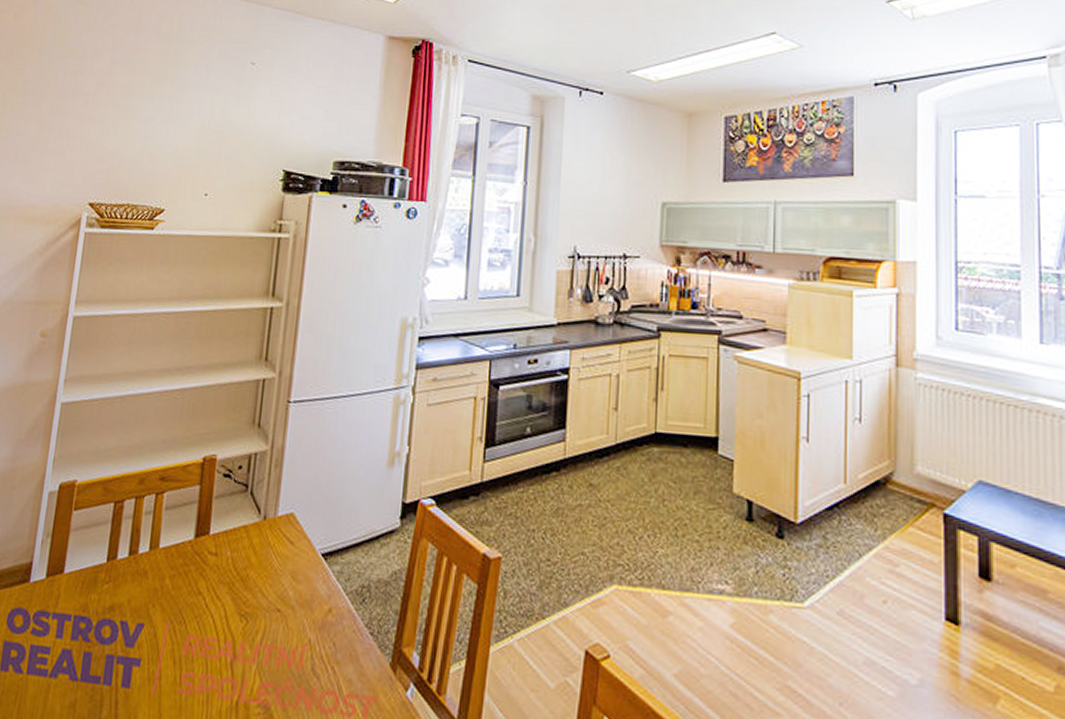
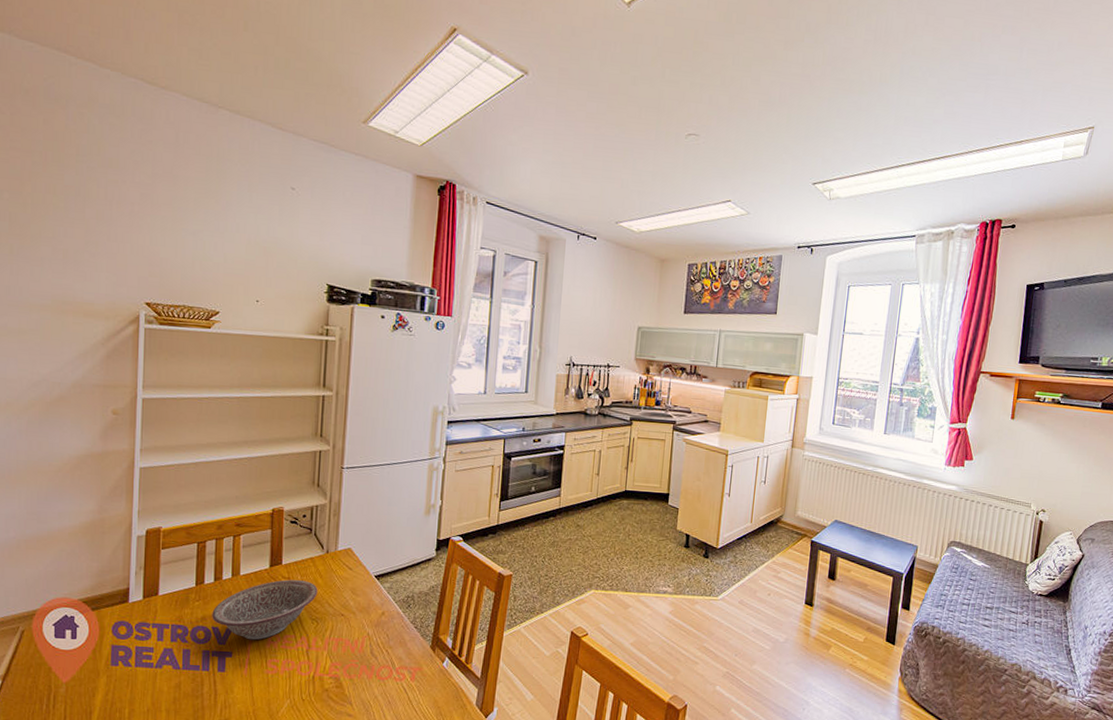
decorative bowl: none [121,556,250,643] -> present [212,579,318,640]

